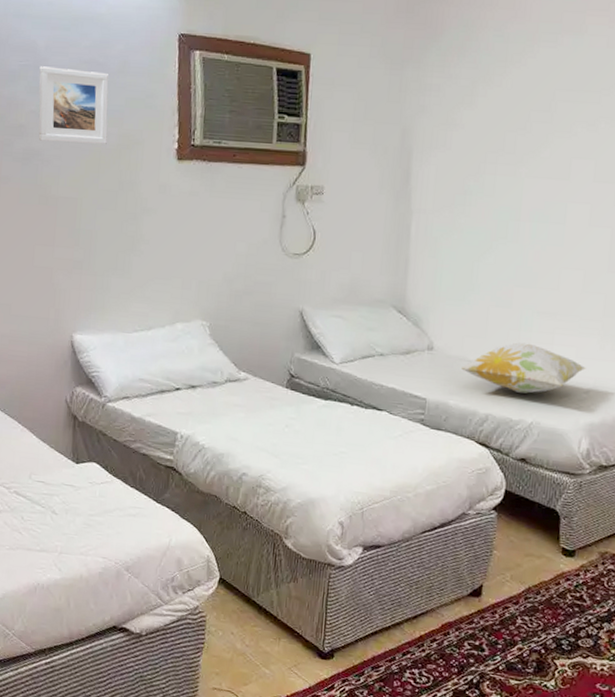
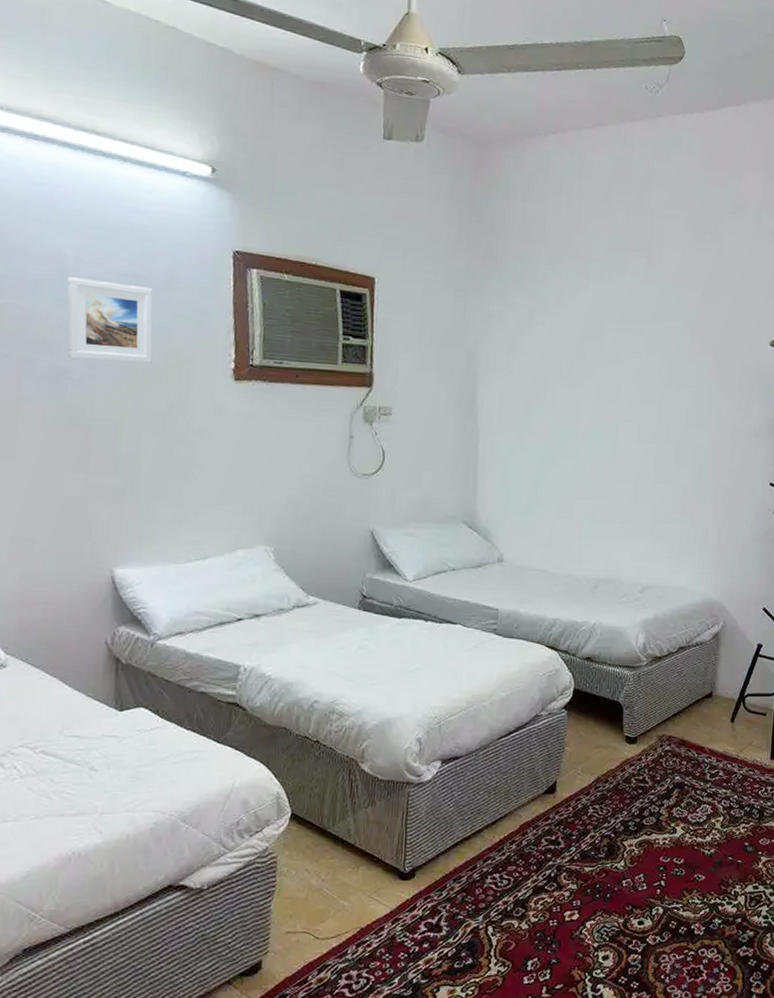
decorative pillow: present [461,342,586,394] -> none [530,550,640,597]

